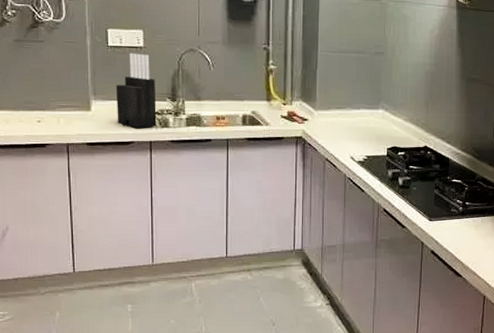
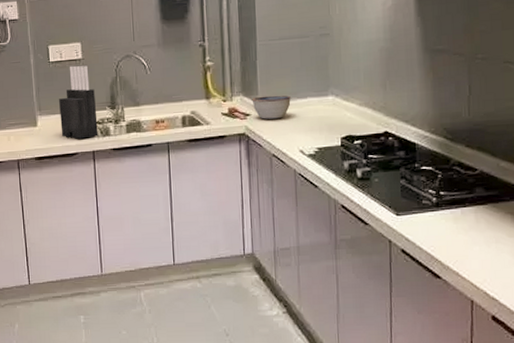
bowl: none [310,103,346,126] -> present [252,95,291,119]

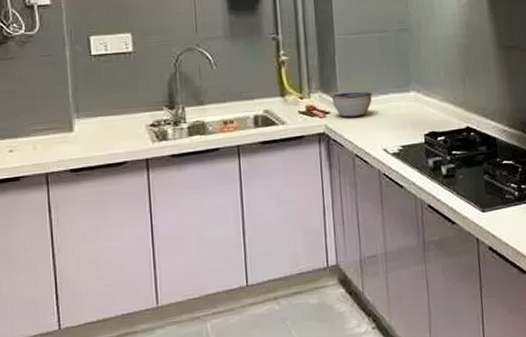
knife block: present [59,65,98,139] -> none [103,59,153,145]

